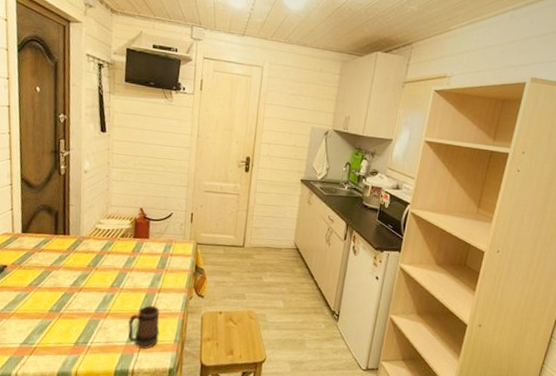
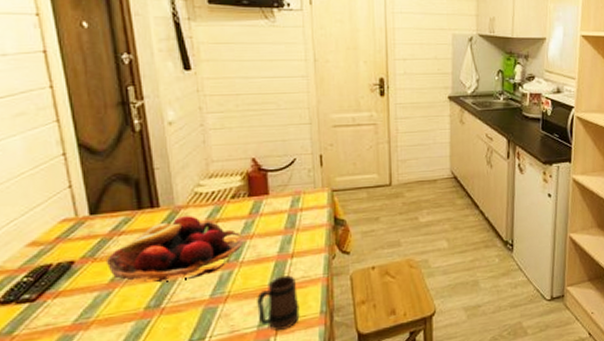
fruit basket: none [27,245,125,295] -> present [105,216,243,283]

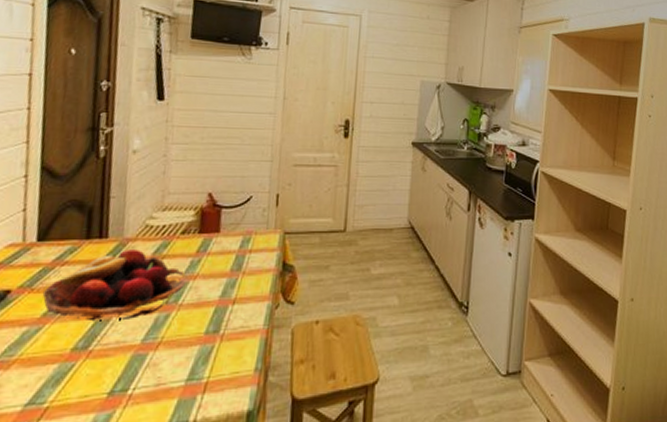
mug: present [257,274,300,330] -> none [188,322,234,387]

